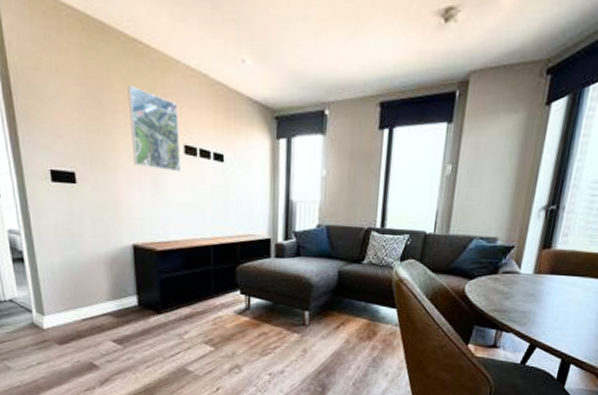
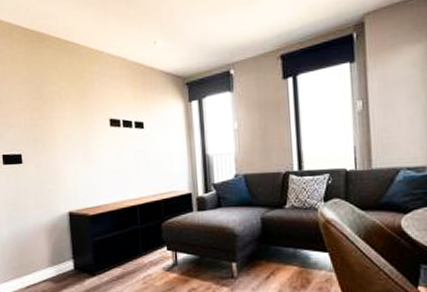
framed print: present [128,86,181,172] -> none [62,77,108,143]

